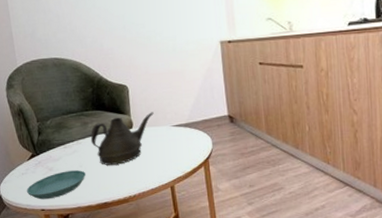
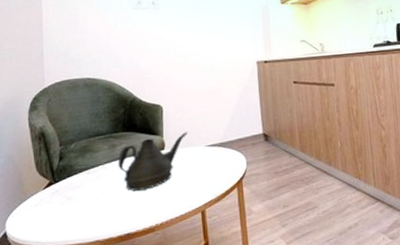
saucer: present [26,170,86,200] -> none [37,198,109,235]

